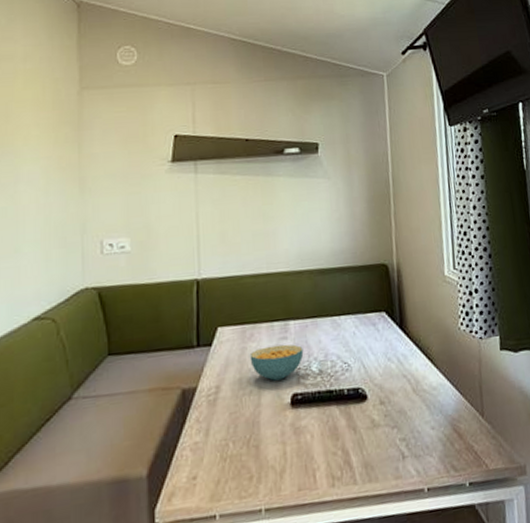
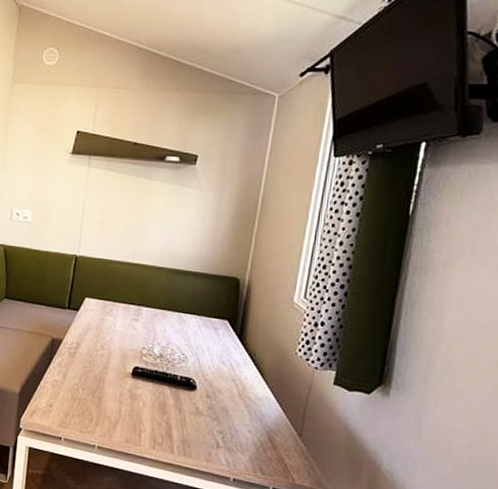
cereal bowl: present [249,344,304,381] -> none [106,323,150,353]

